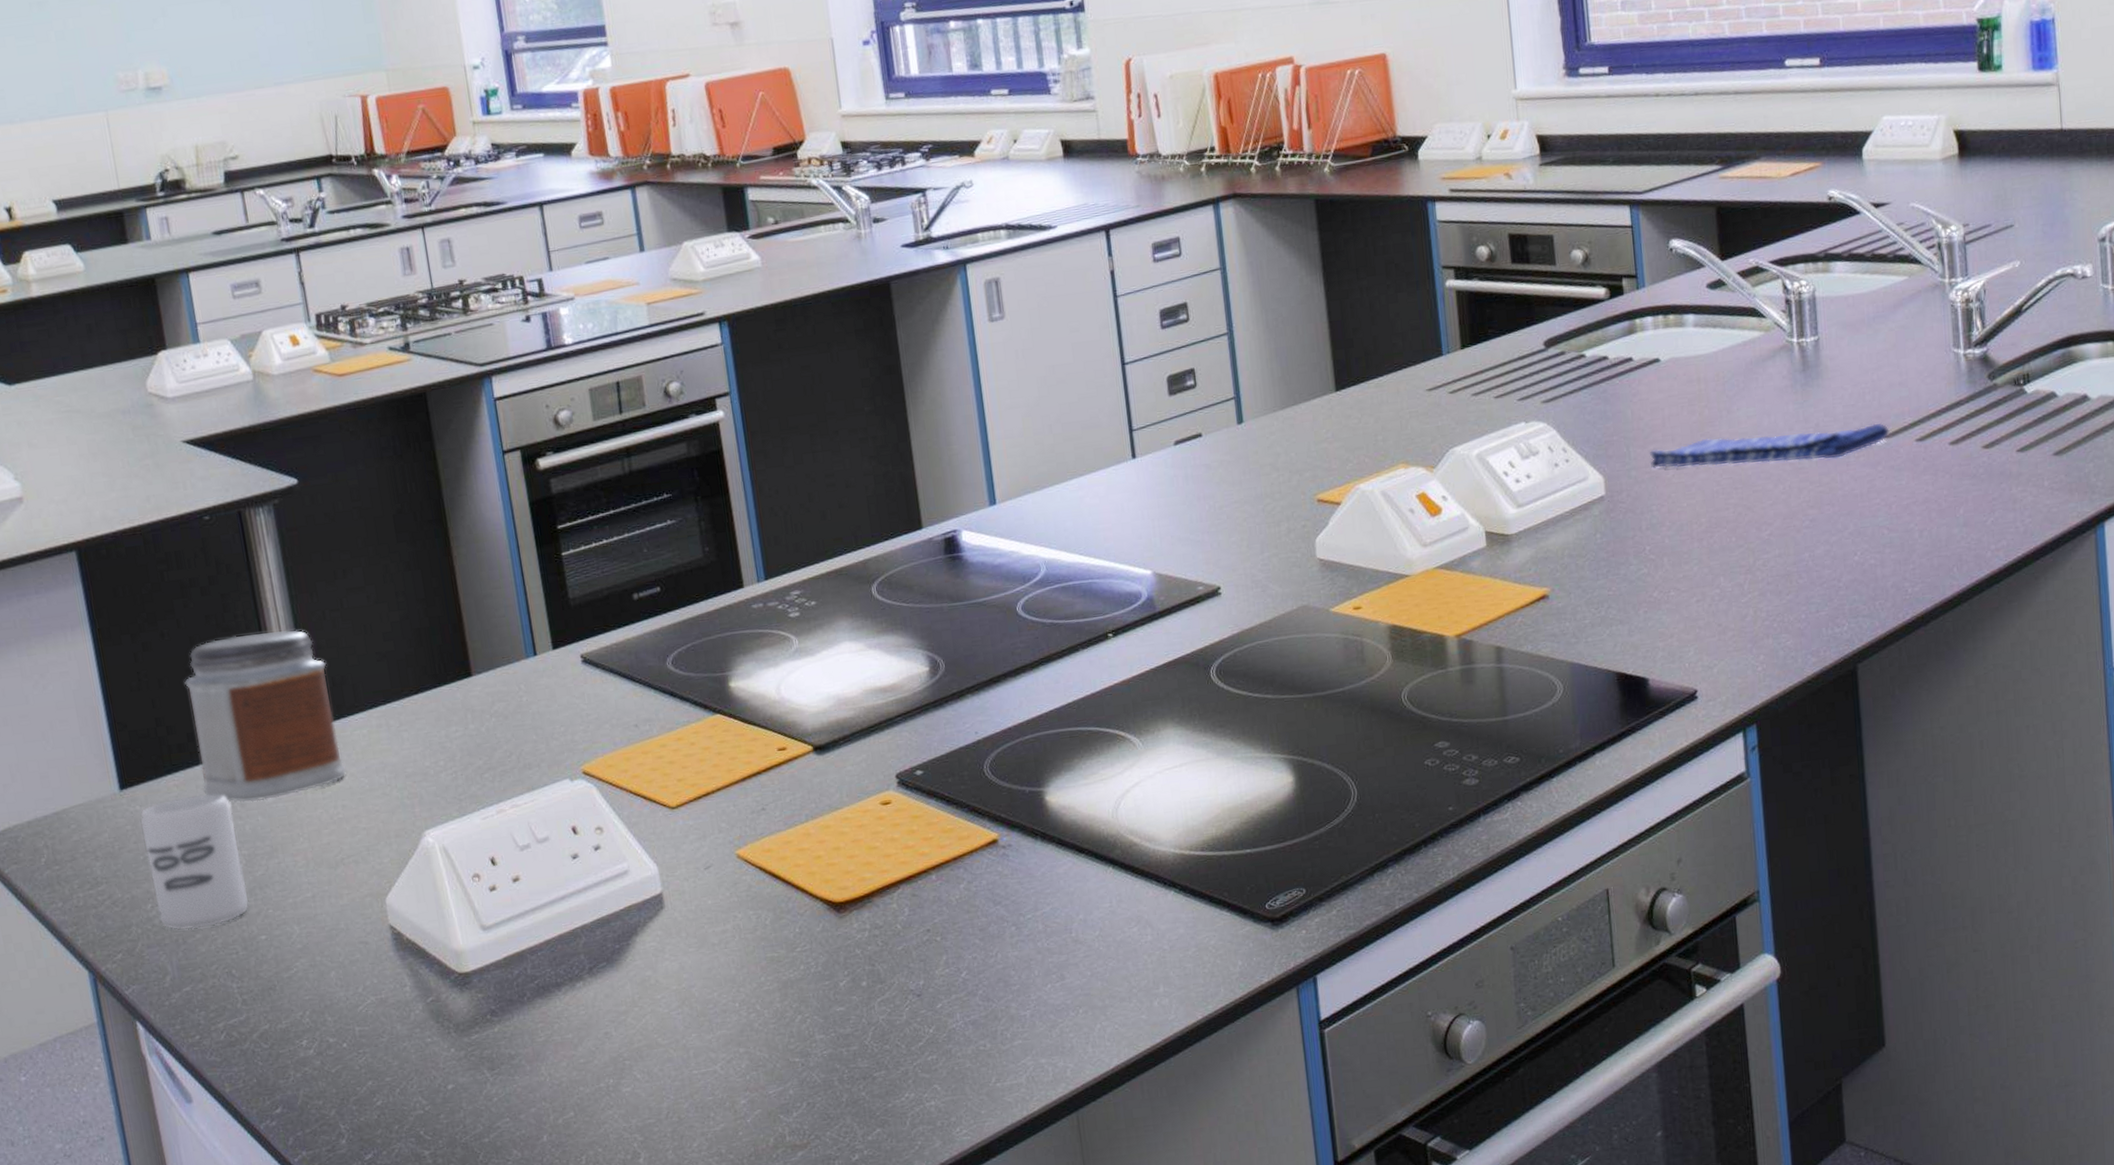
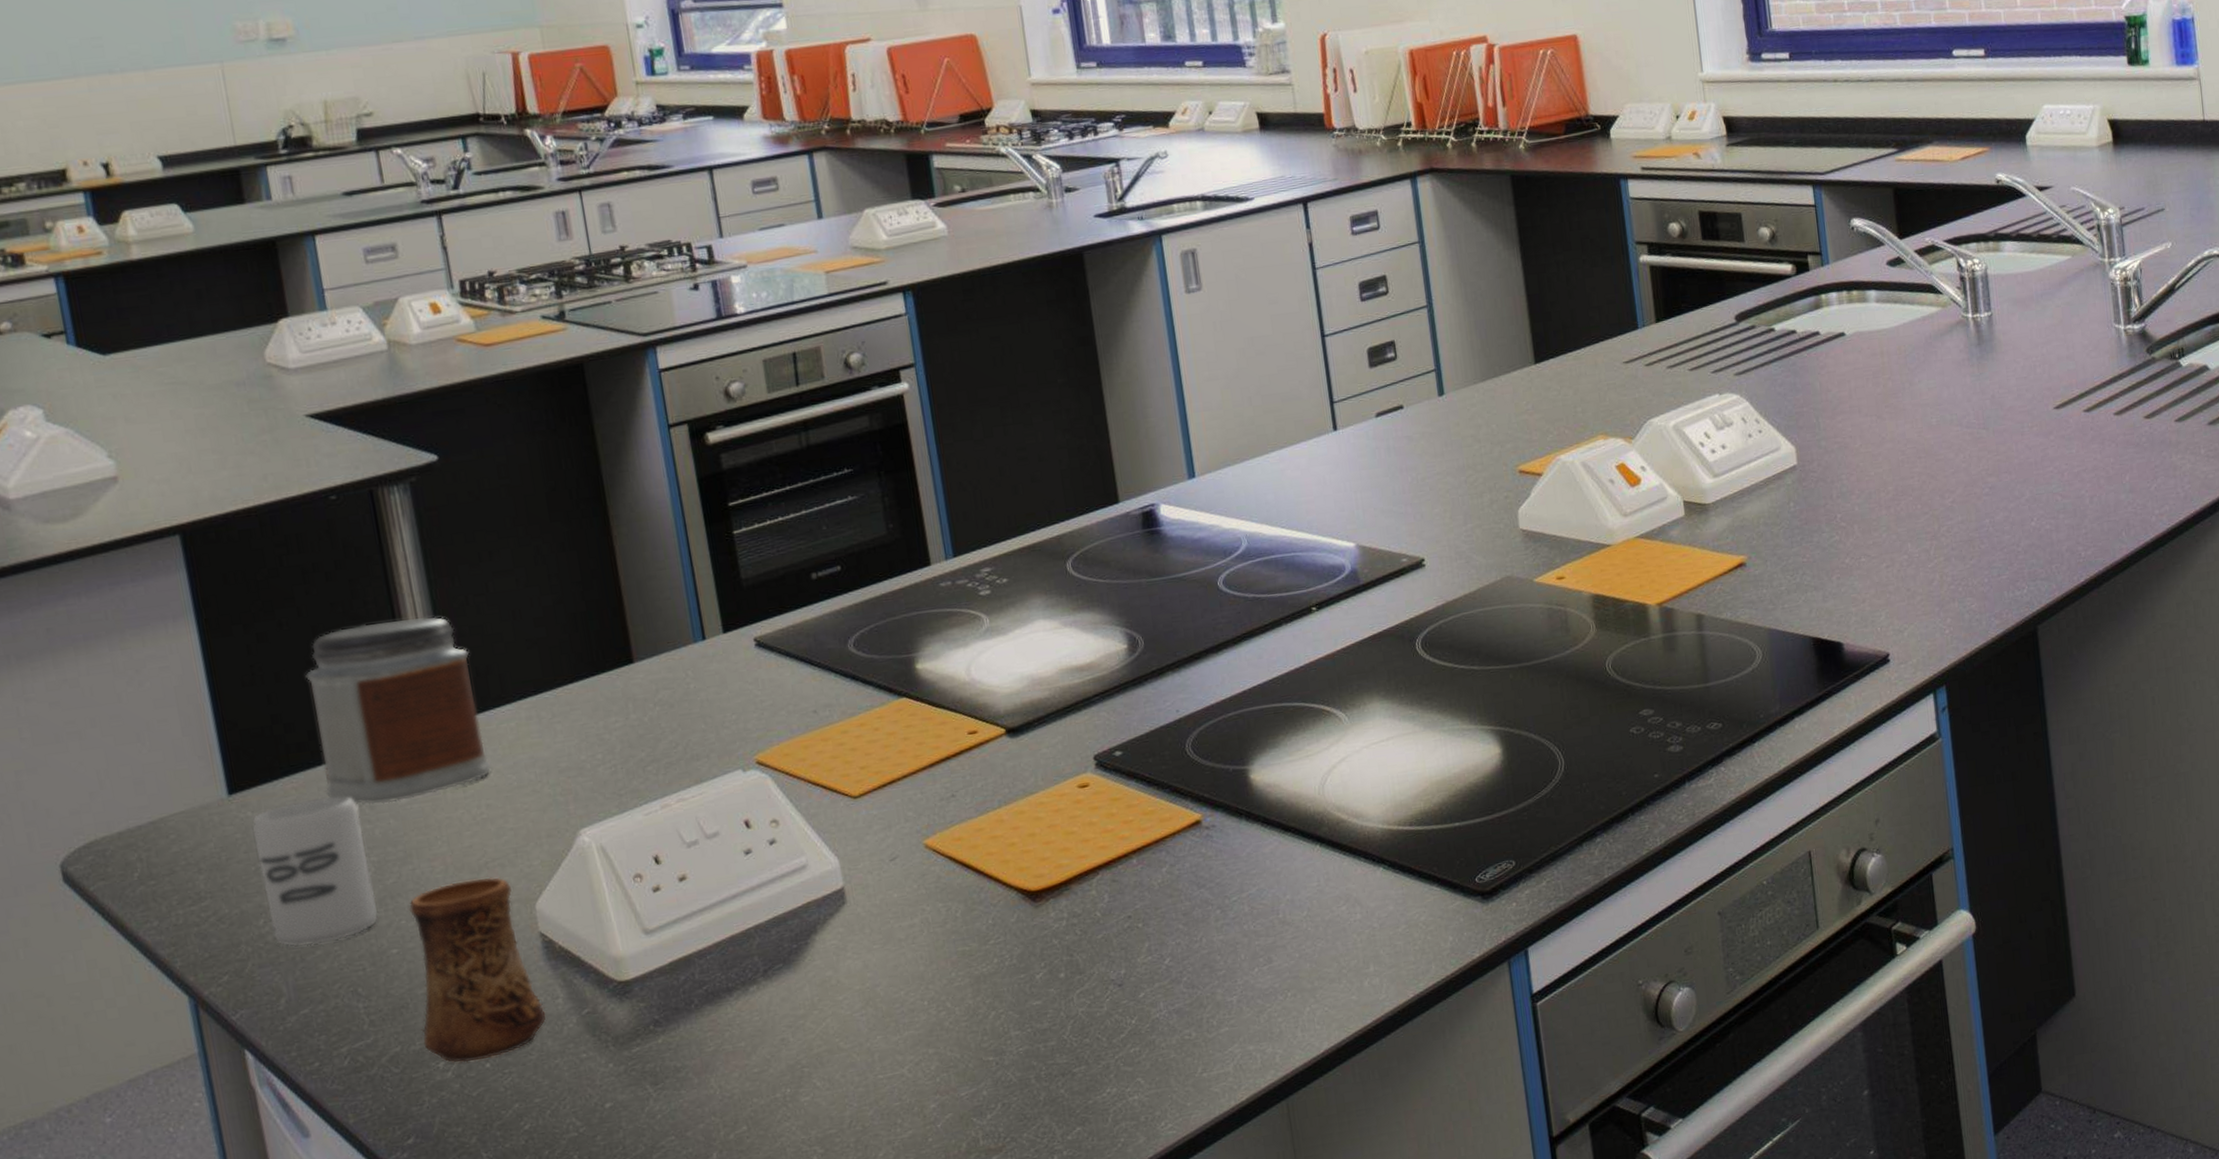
cup: none [275,872,395,1042] -> present [408,877,546,1063]
dish towel: present [1649,423,1890,469] -> none [1837,395,2060,439]

